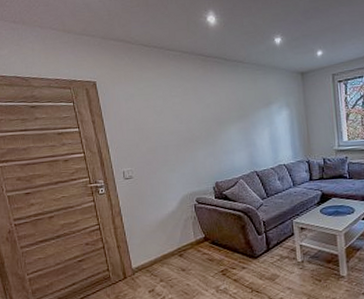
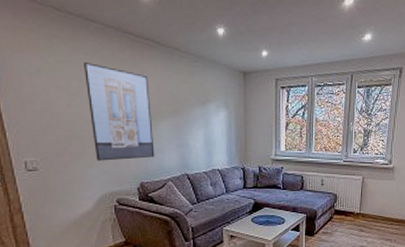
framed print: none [166,84,227,166] -> present [84,62,155,161]

